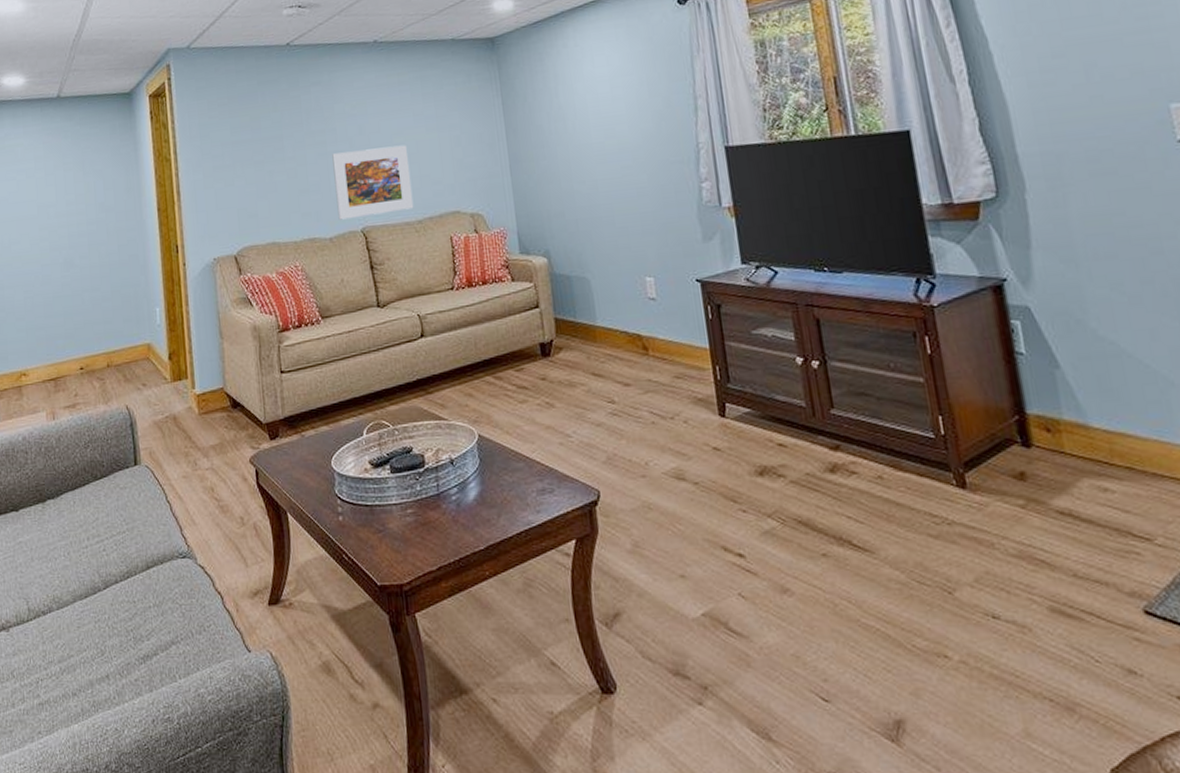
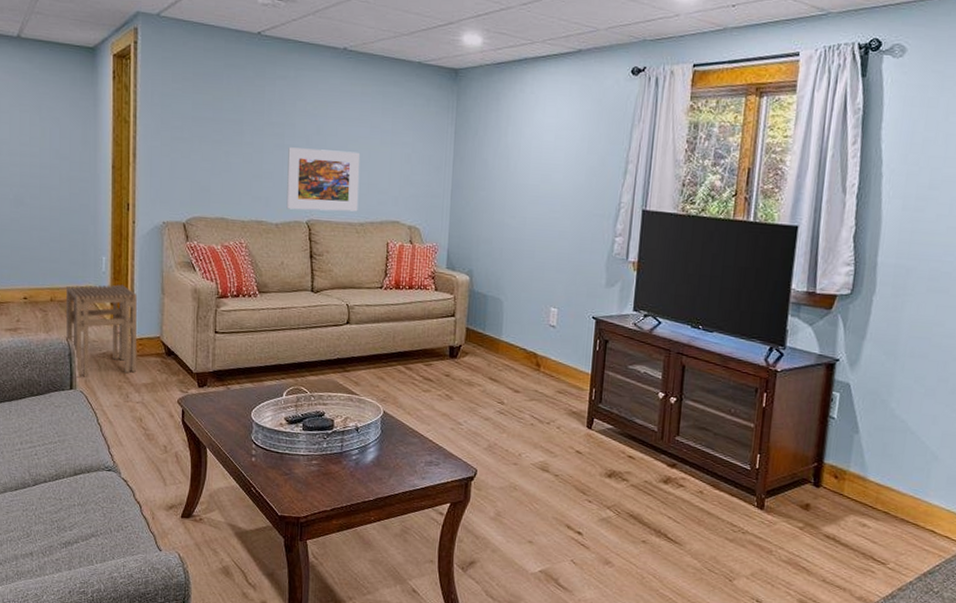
stool: none [122,335,203,451] -> present [66,284,137,378]

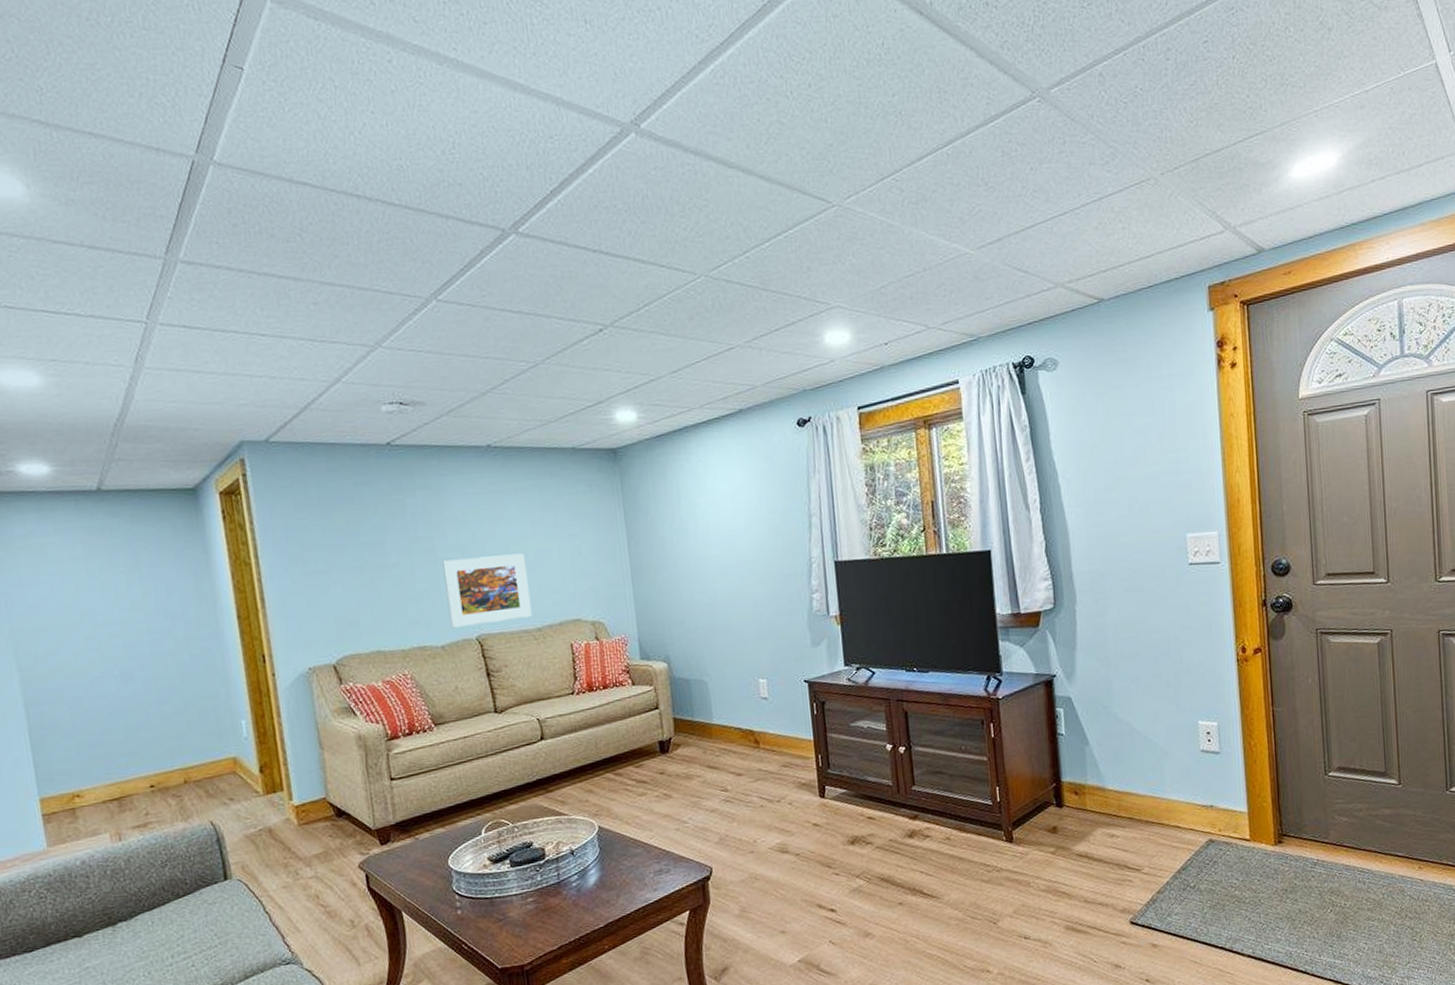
stool: present [66,284,137,378] -> none [202,747,304,865]

